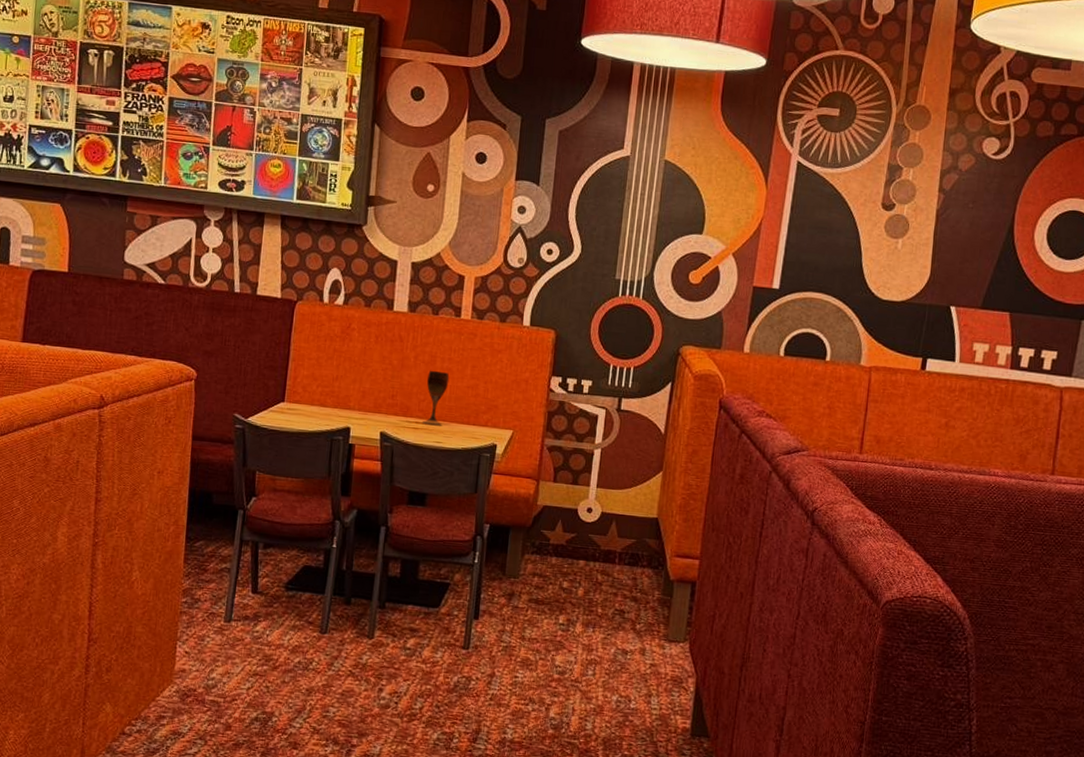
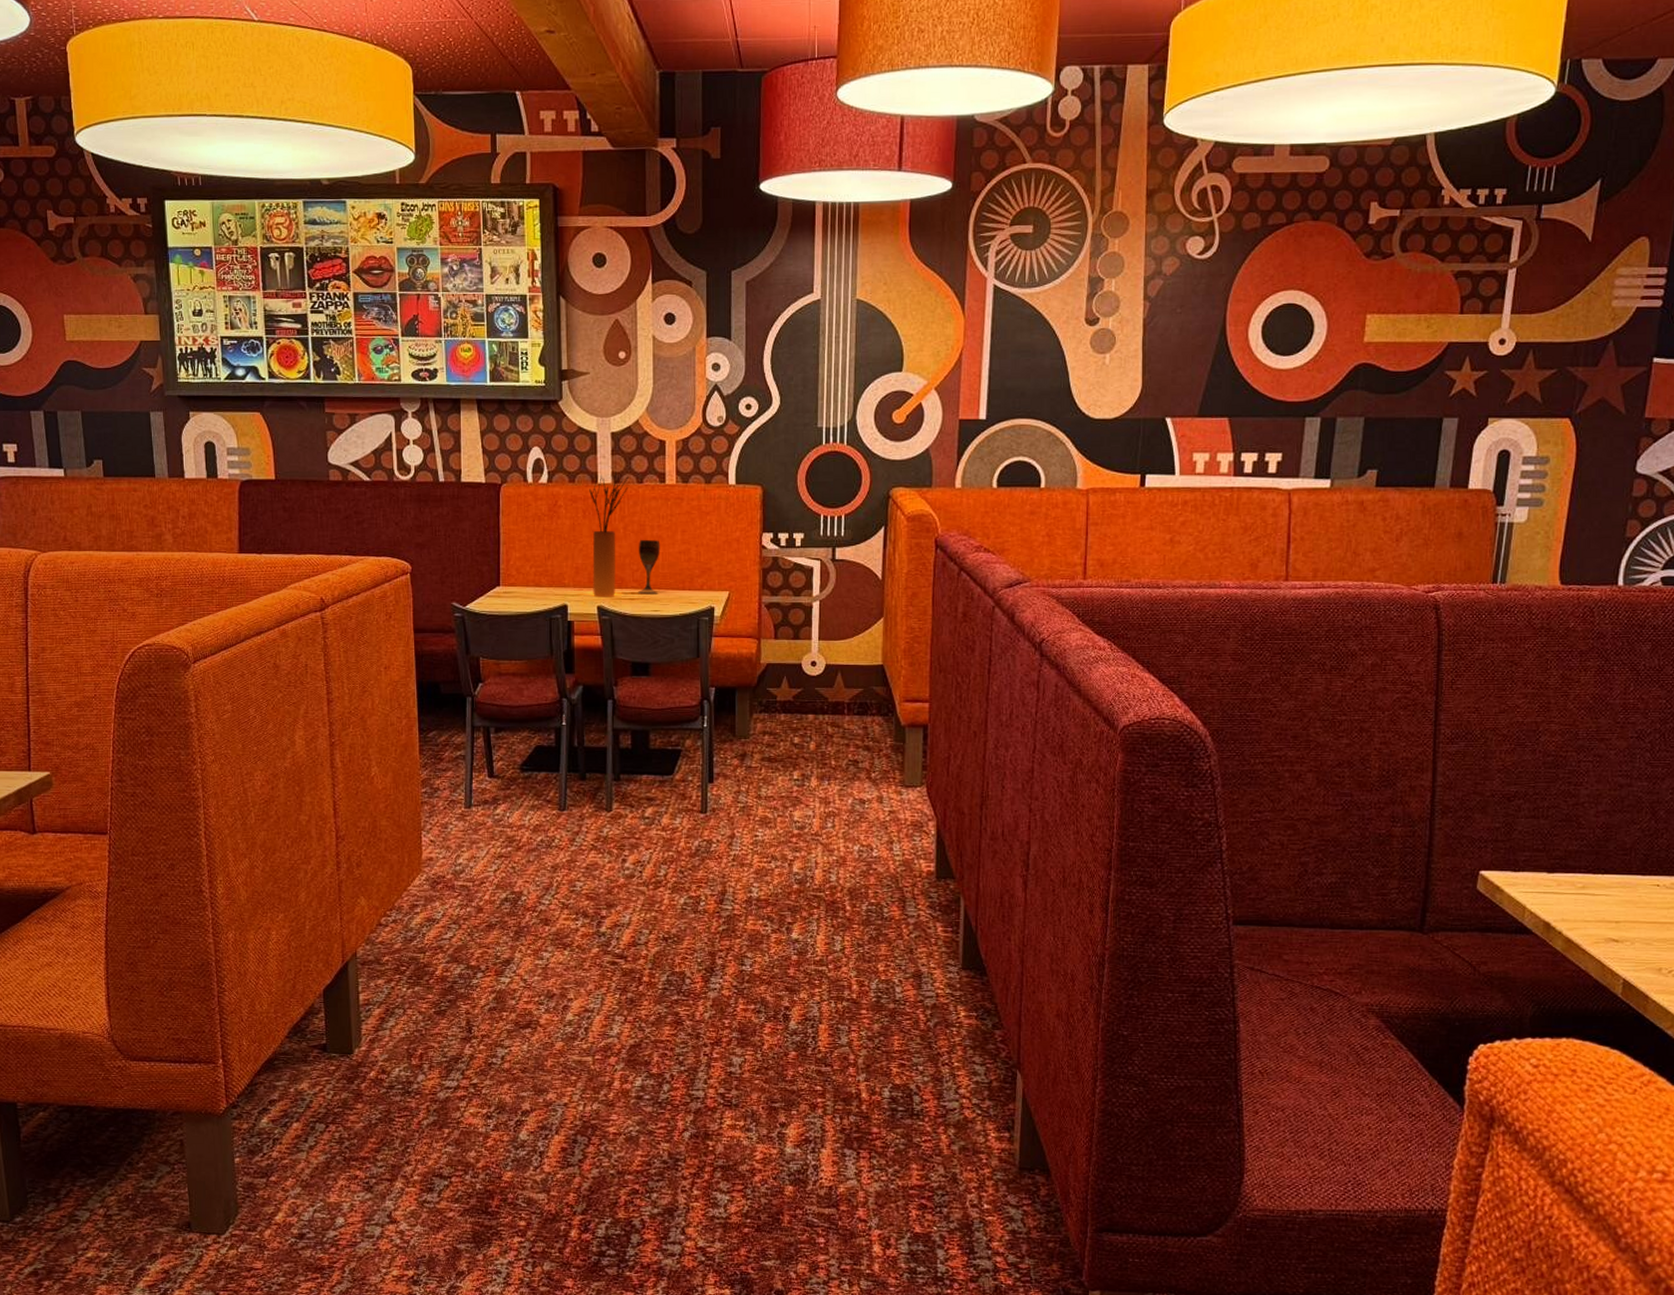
vase: none [377,300,425,425] -> present [589,470,629,598]

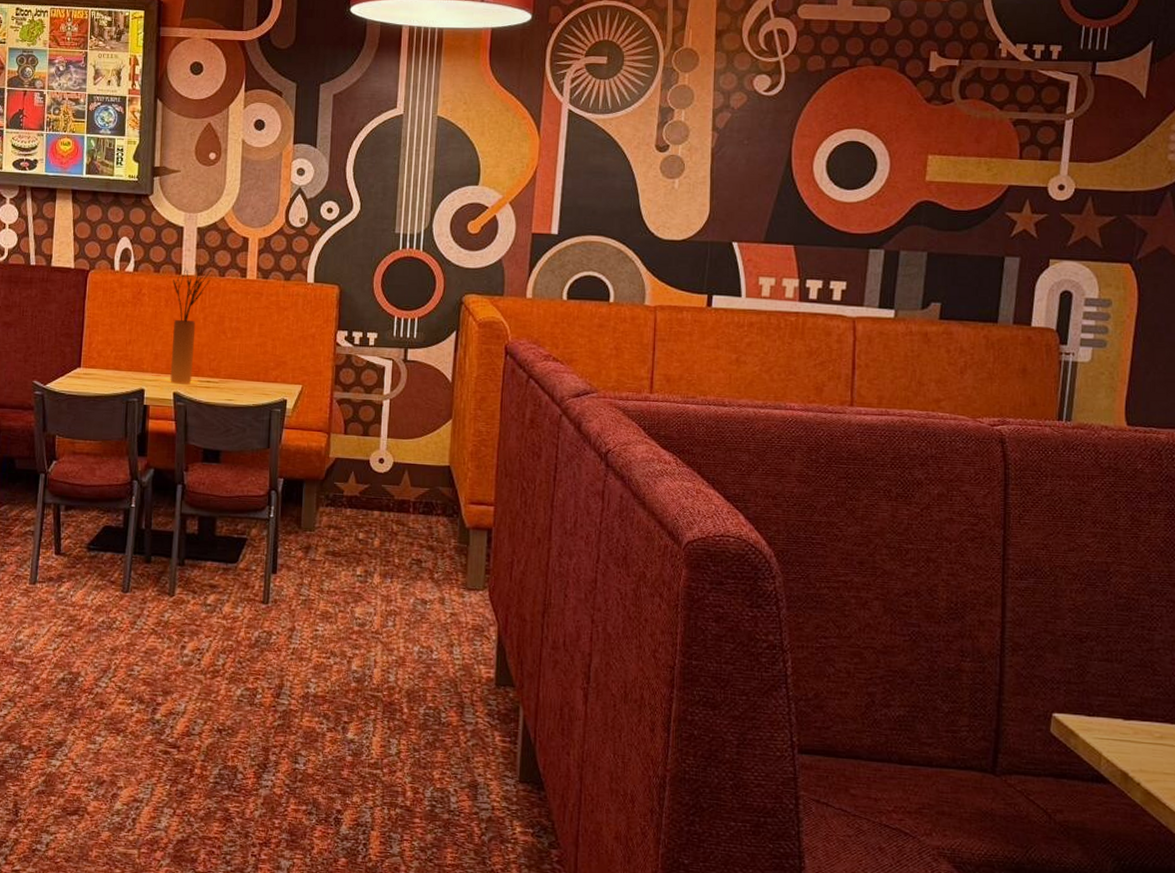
cup: present [637,539,661,596] -> none [213,330,238,385]

